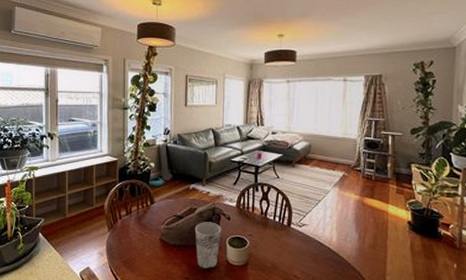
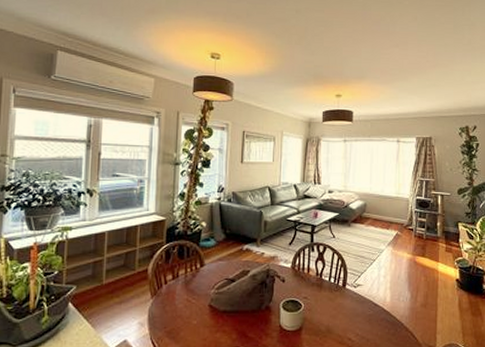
cup: present [194,222,221,270] -> none [247,285,275,337]

